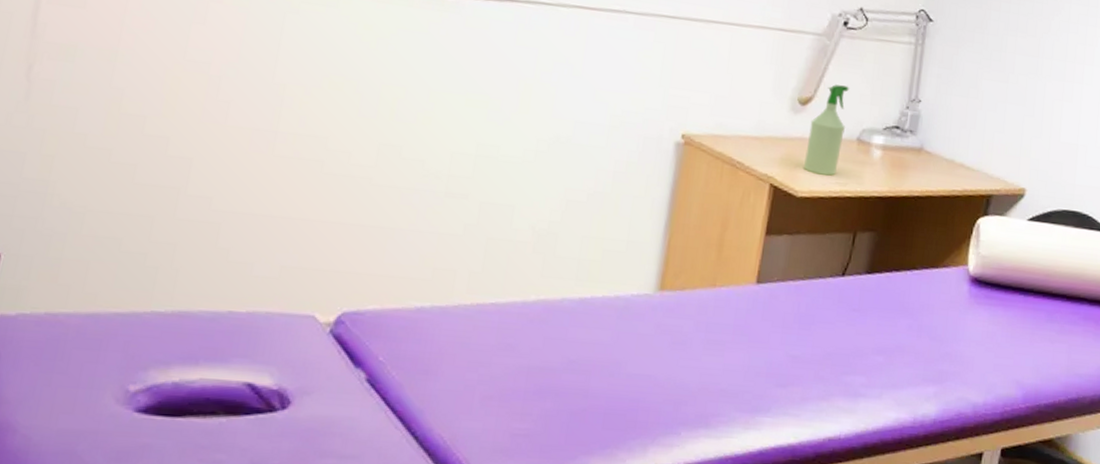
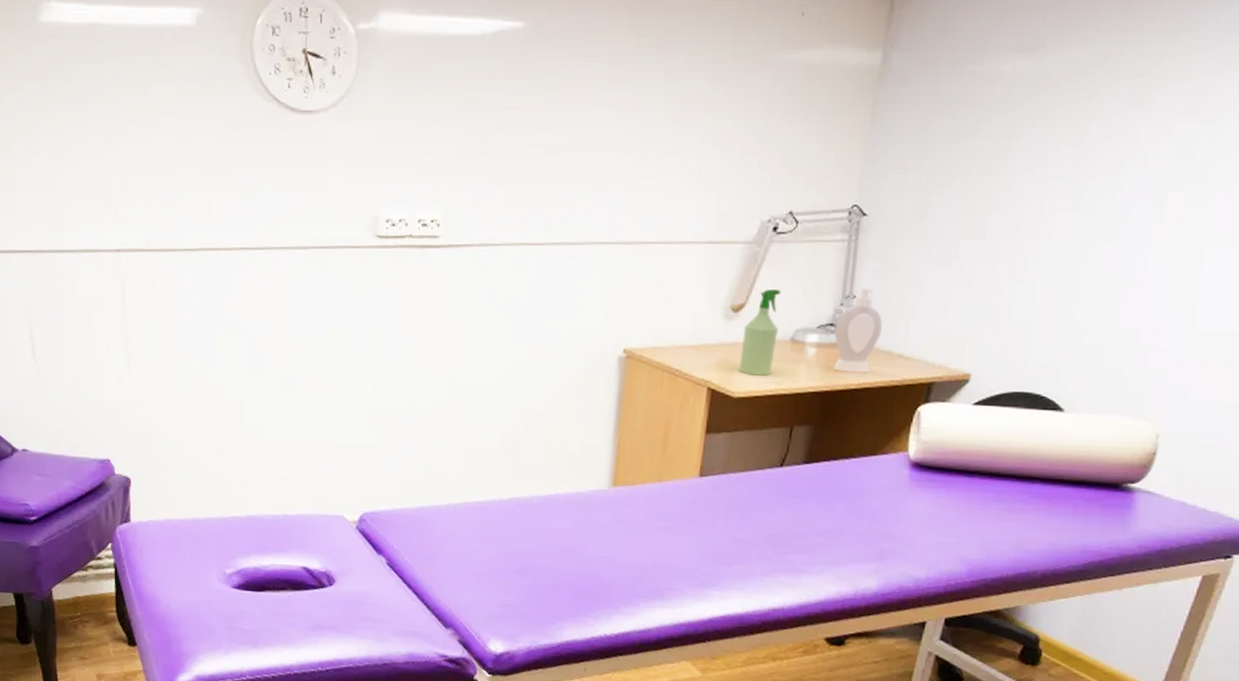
soap bottle: none [897,92,945,180] -> present [833,287,882,374]

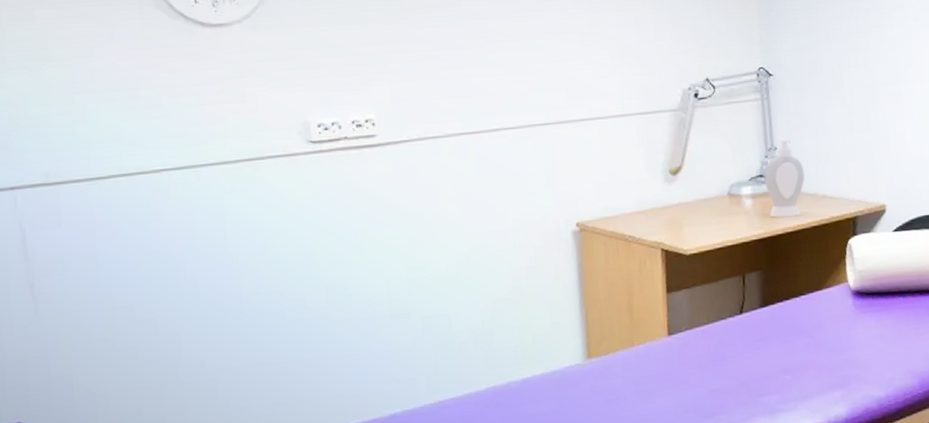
spray bottle: present [738,289,781,376] -> none [684,150,716,232]

